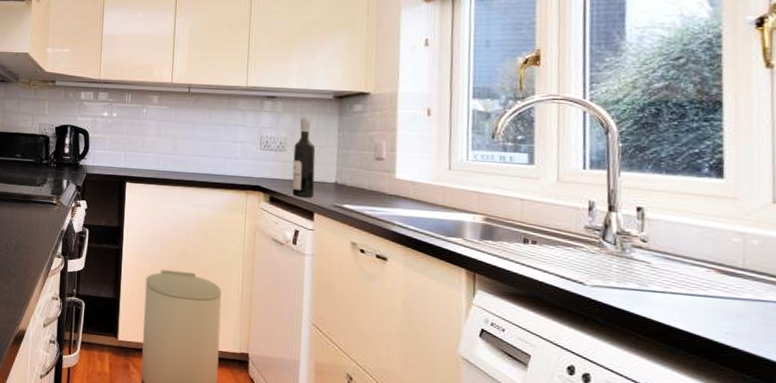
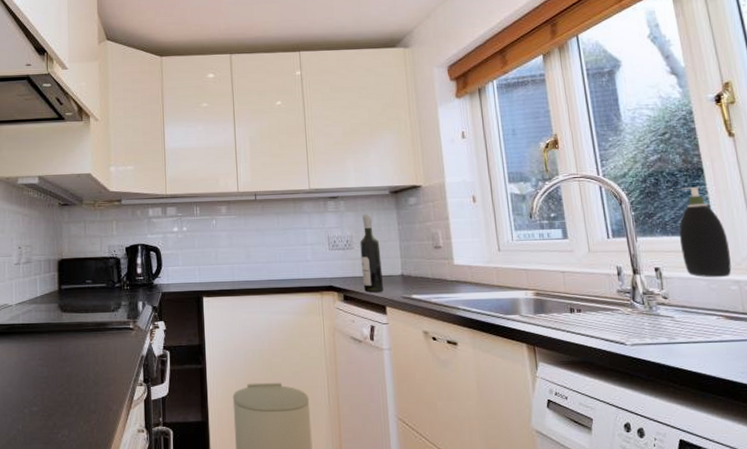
soap dispenser: none [675,121,739,227] -> present [679,186,732,278]

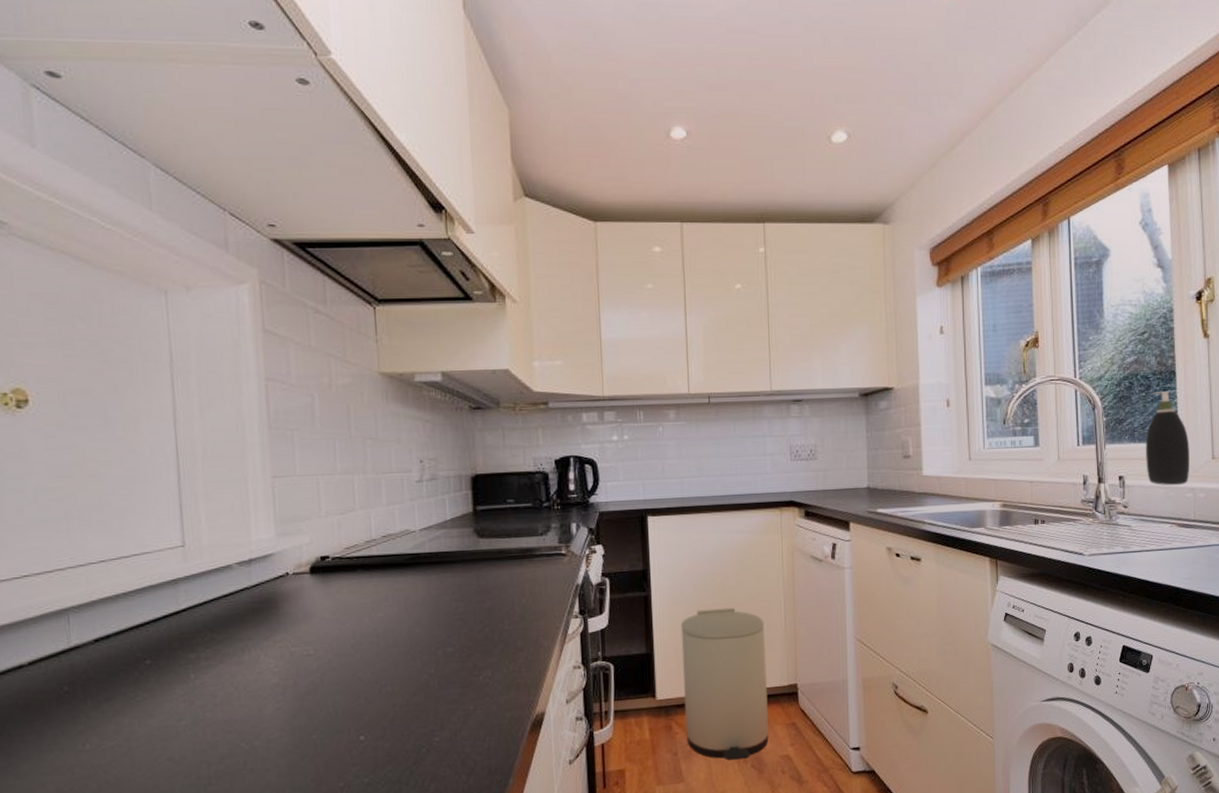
bottle: present [360,214,384,293] -> none [825,420,849,508]

